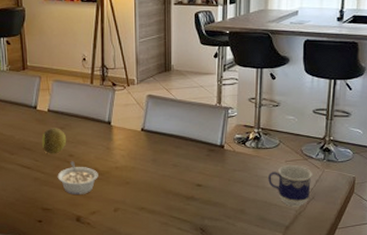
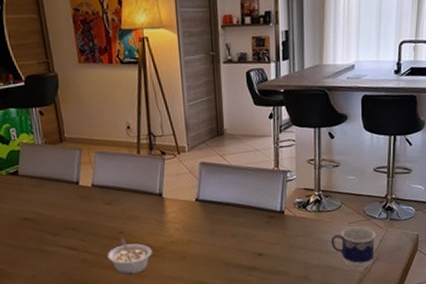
fruit: present [41,128,67,154] -> none [87,203,115,233]

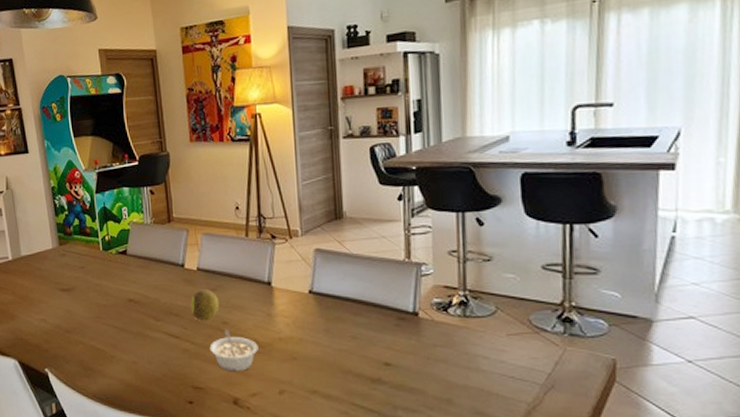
fruit: none [87,203,115,233] -> present [190,289,220,321]
cup: present [331,226,376,269] -> none [483,341,548,398]

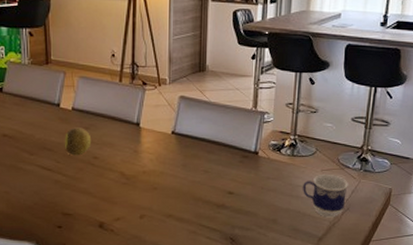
legume: present [209,330,258,372] -> none [80,164,124,200]
cup: none [483,341,548,398] -> present [303,175,348,218]

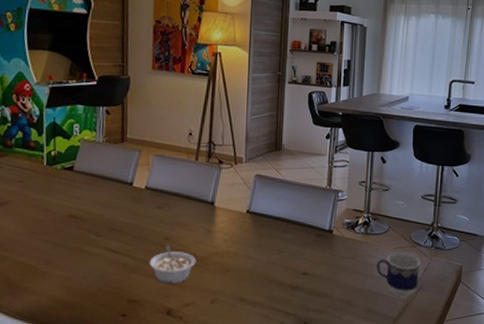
fruit: present [64,127,92,156] -> none [134,207,164,237]
legume: none [80,164,124,200] -> present [149,245,196,285]

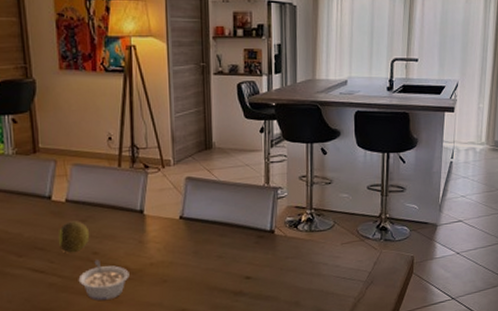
fruit: none [134,207,164,237] -> present [58,221,90,253]
cup: present [377,253,420,297] -> none [324,247,370,294]

